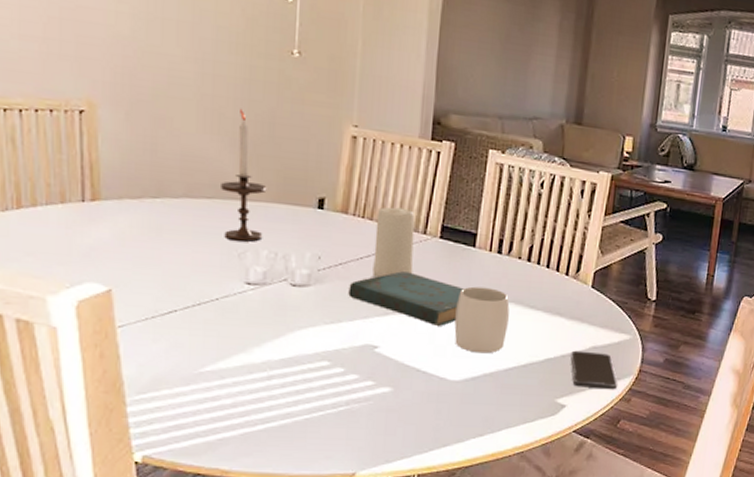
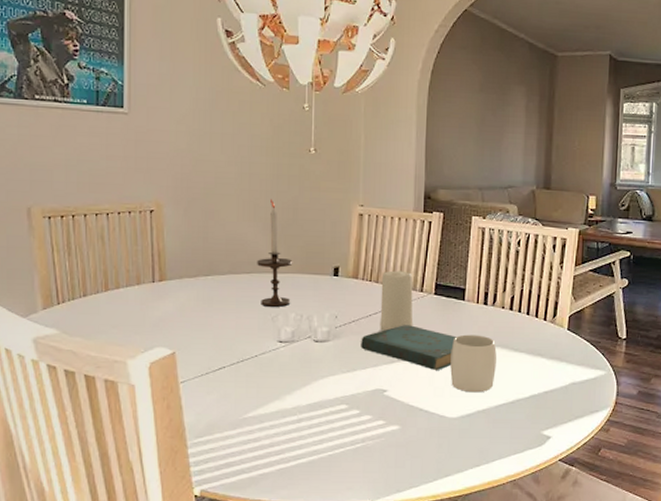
phone: present [570,350,618,390] -> none [553,387,597,421]

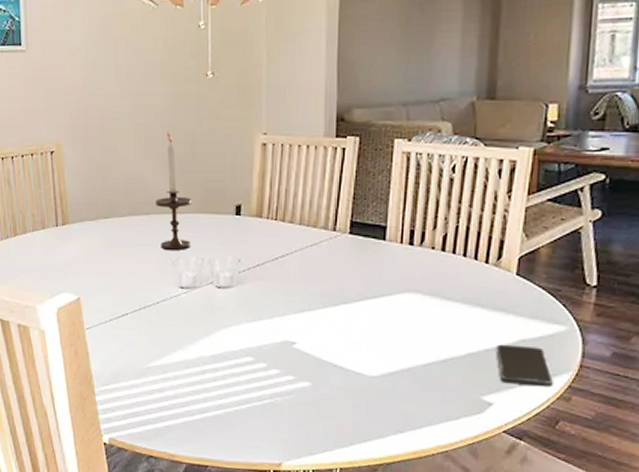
book: present [361,325,457,370] -> none [266,269,376,321]
candle: present [380,270,413,331] -> none [287,207,325,276]
mug: present [450,334,497,393] -> none [368,280,425,348]
phone: none [553,387,597,421] -> present [496,344,555,388]

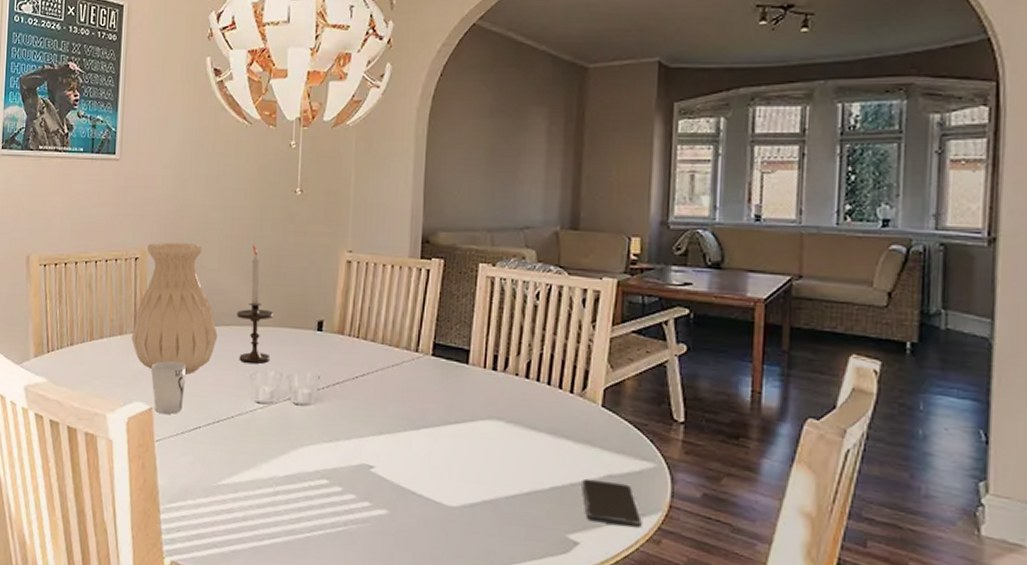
vase: none [54,134,138,264] -> present [131,242,218,374]
cup: none [75,251,110,304] -> present [150,360,186,415]

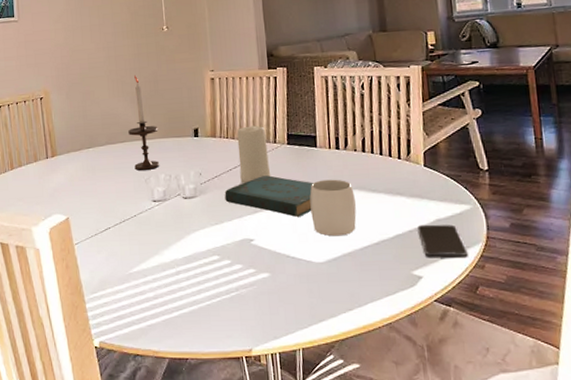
vase: present [131,242,218,374] -> none [45,80,115,187]
cup: present [150,360,186,415] -> none [63,176,94,222]
book: none [345,390,458,447] -> present [224,175,314,217]
candle: none [367,326,407,396] -> present [237,125,271,183]
mug: none [449,405,508,478] -> present [309,179,357,237]

